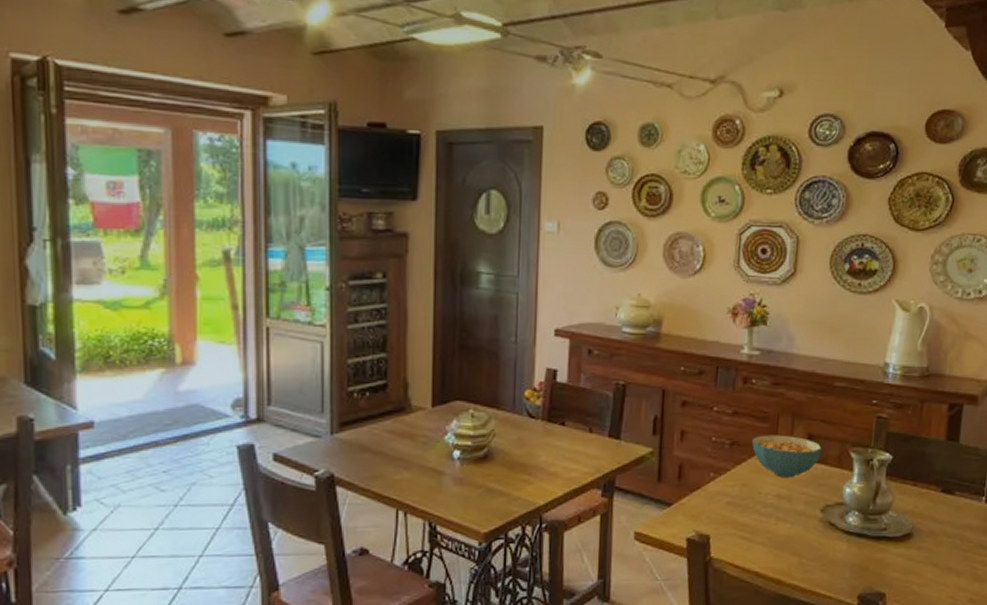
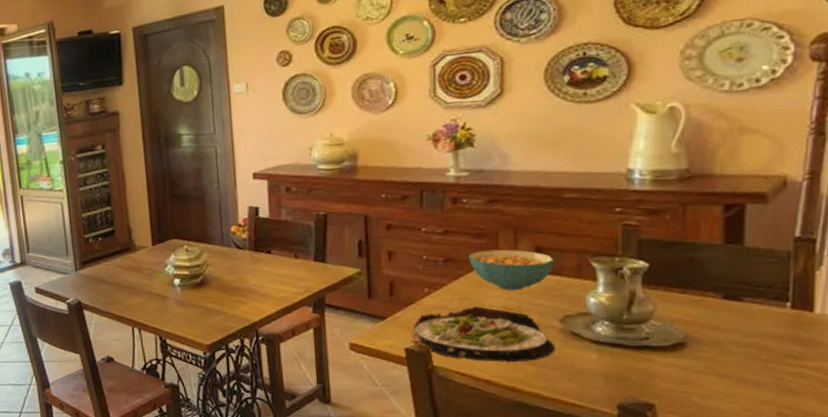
salad plate: none [694,494,816,554] -> present [411,306,556,363]

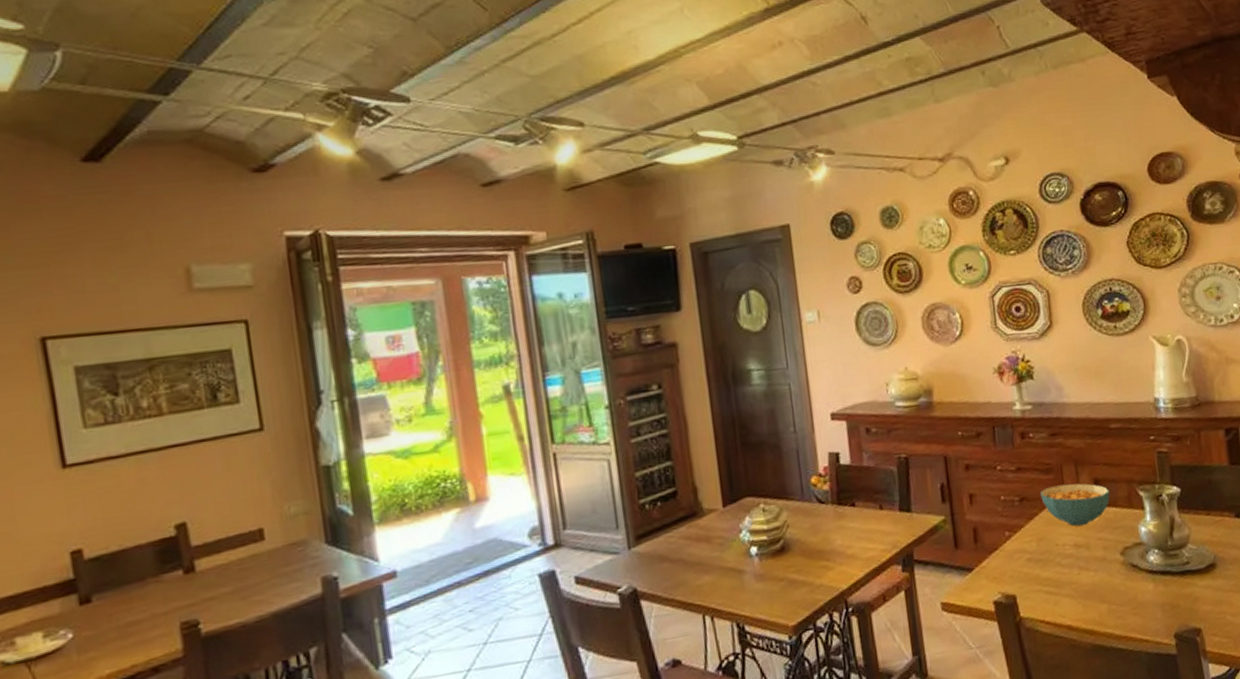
salad plate: present [411,306,556,363] -> none [998,546,1121,607]

